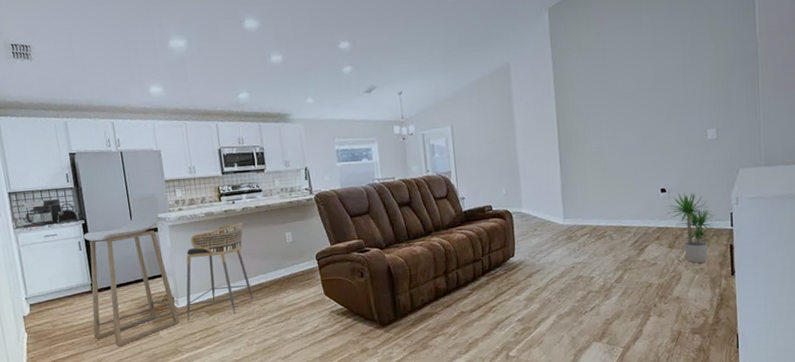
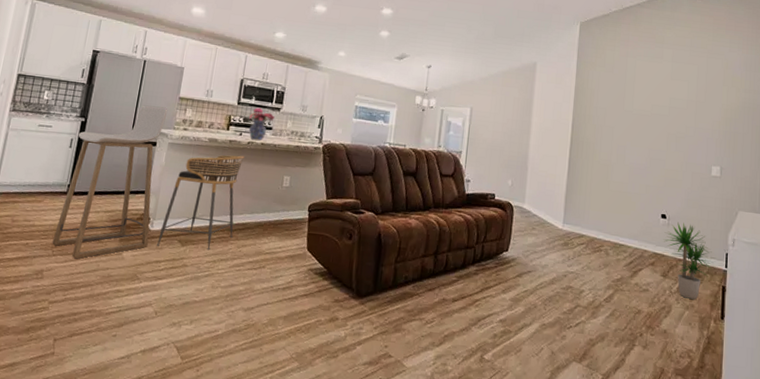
coffee maker: present [23,199,61,228] -> none [20,87,67,117]
kettle: present [57,202,79,225] -> none [57,96,80,119]
flower arrangement: none [236,173,261,206] -> present [248,108,275,141]

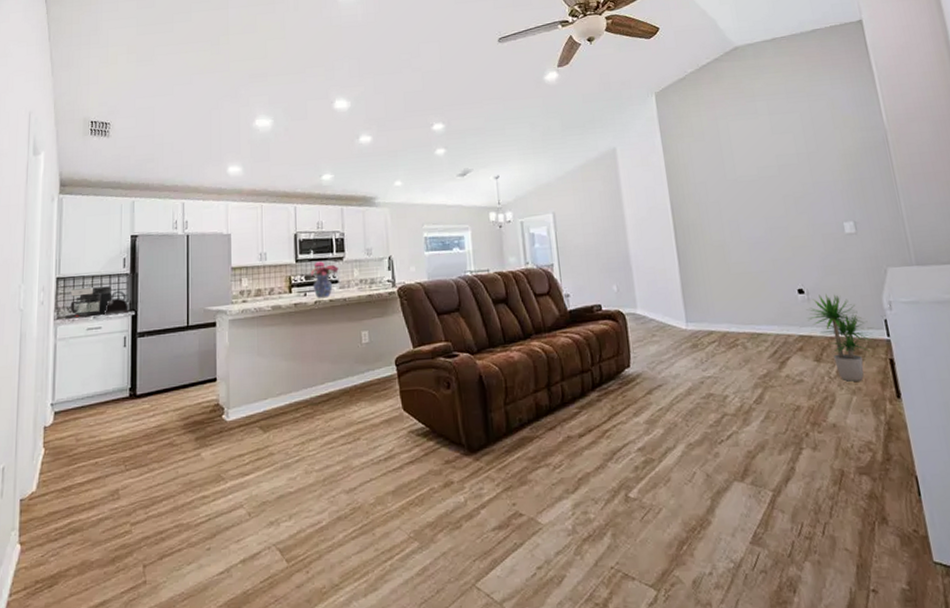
coffee maker: none [20,87,67,117] -> present [65,286,111,319]
bar stool: present [52,105,168,259] -> none [123,282,227,470]
kettle: none [57,96,80,119] -> present [105,290,130,316]
bar stool: present [156,155,245,251] -> none [236,318,319,438]

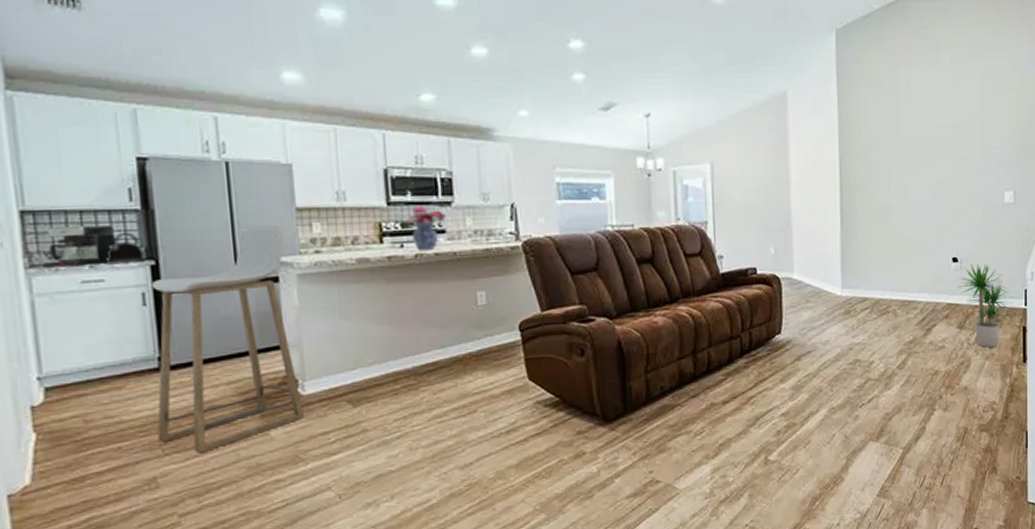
bar stool: none [123,282,227,470] -> present [151,225,304,454]

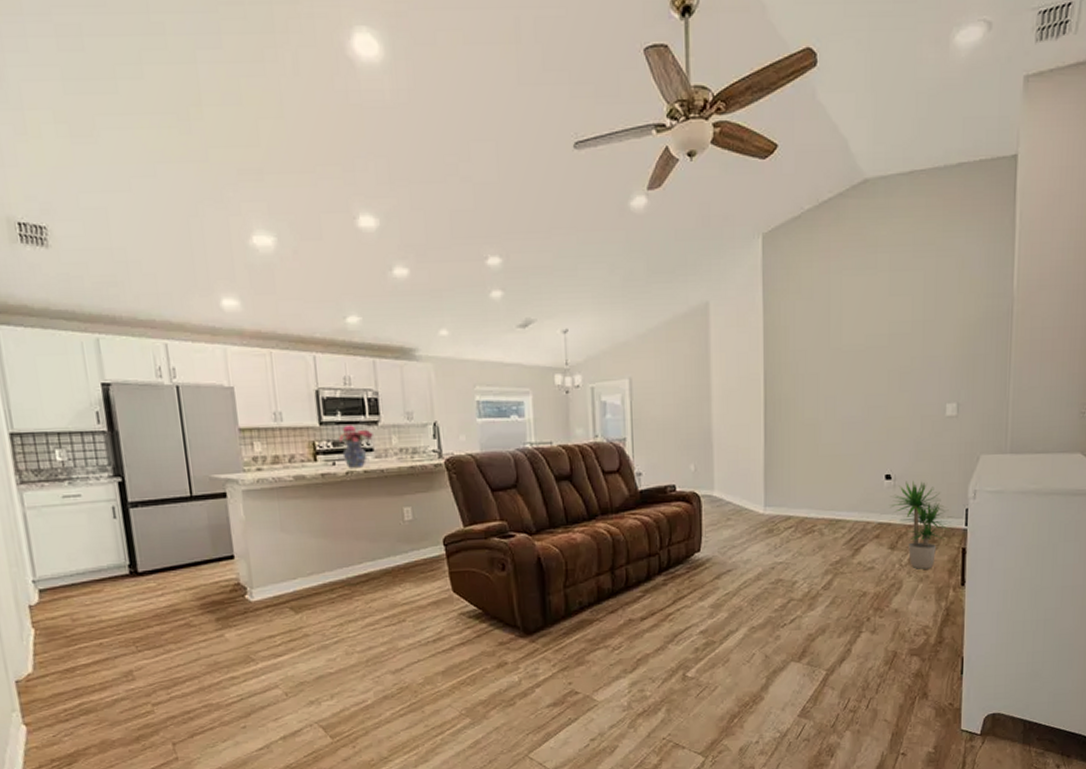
coffee maker: present [42,225,115,268] -> none [30,446,88,484]
kettle: present [106,231,146,265] -> none [81,451,114,482]
bar stool: present [151,225,304,454] -> none [119,445,253,651]

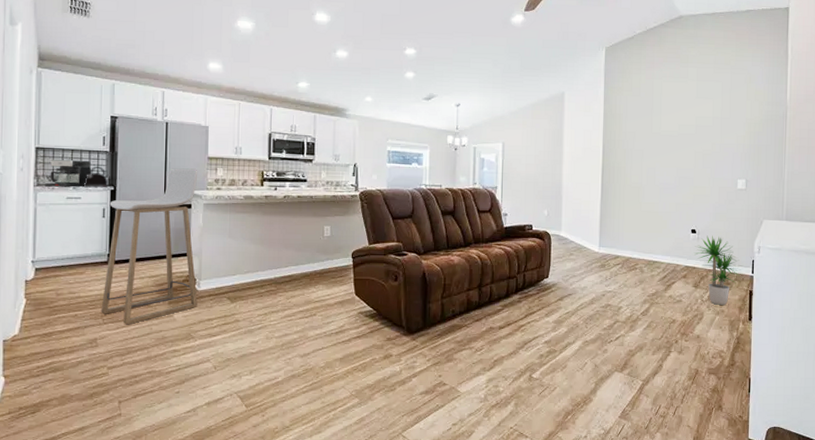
coffee maker: none [30,446,88,484] -> present [45,160,91,188]
kettle: none [81,451,114,482] -> present [84,166,109,188]
bar stool: none [119,445,253,651] -> present [101,168,198,325]
flower arrangement: present [339,425,373,469] -> none [282,161,308,194]

